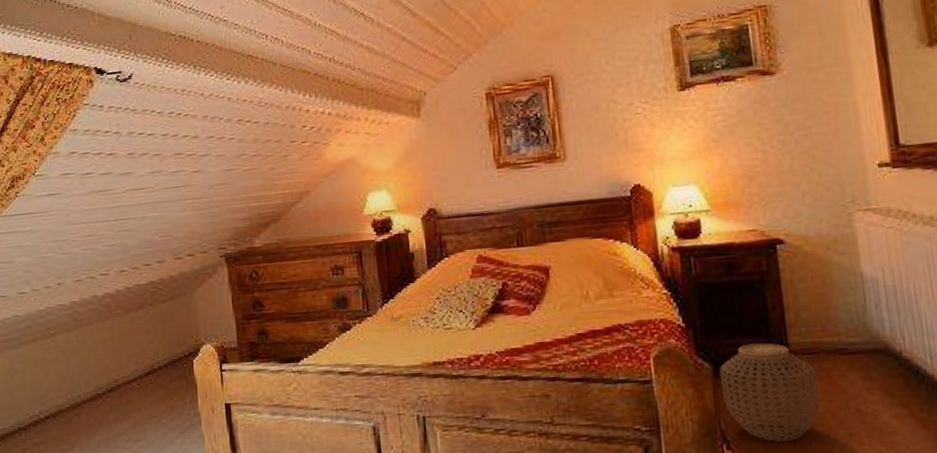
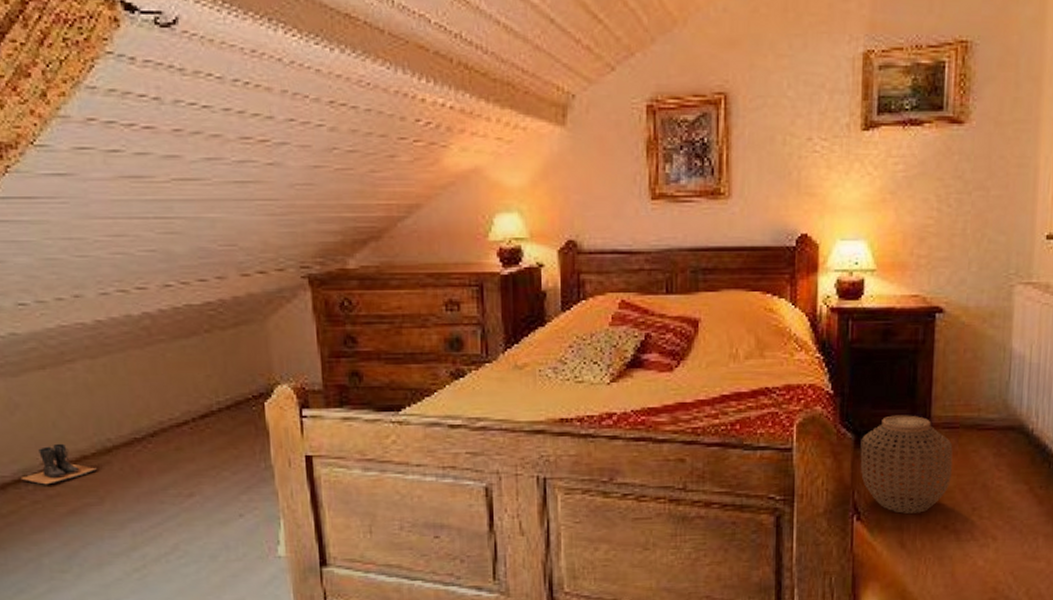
boots: none [16,400,70,435] -> present [20,443,97,485]

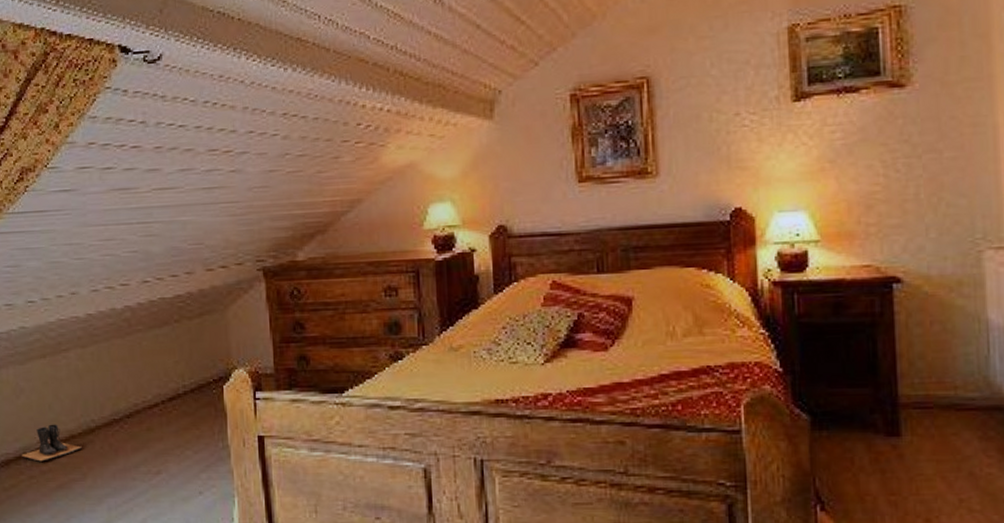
woven basket: present [860,415,953,514] -> none [818,394,930,504]

